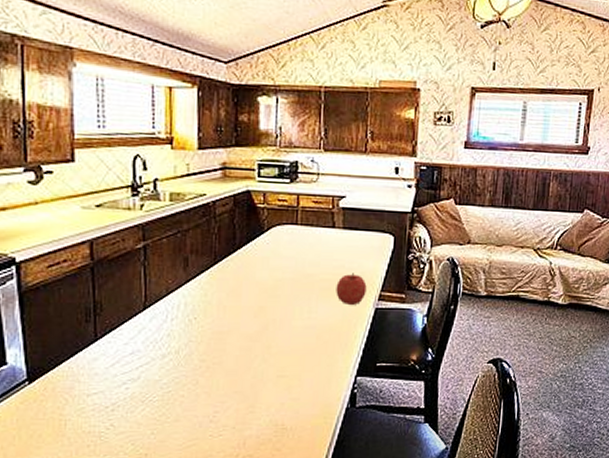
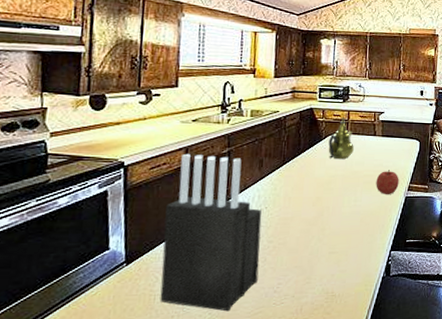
knife block: none [70,248,191,443] -> present [160,153,262,312]
teapot: none [272,203,307,259] -> present [328,117,355,160]

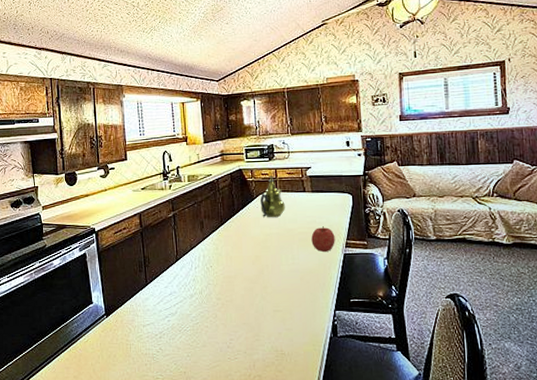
knife block: present [160,153,262,312] -> none [130,218,212,363]

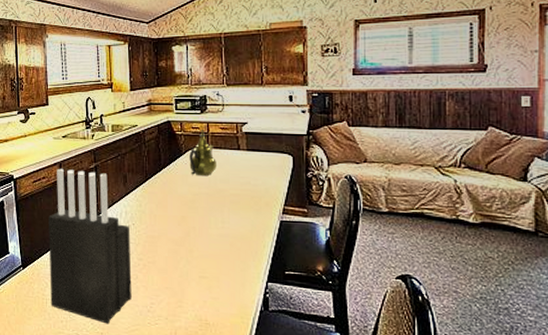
knife block: none [130,218,212,363] -> present [48,168,132,324]
fruit: present [311,226,335,252] -> none [244,189,271,217]

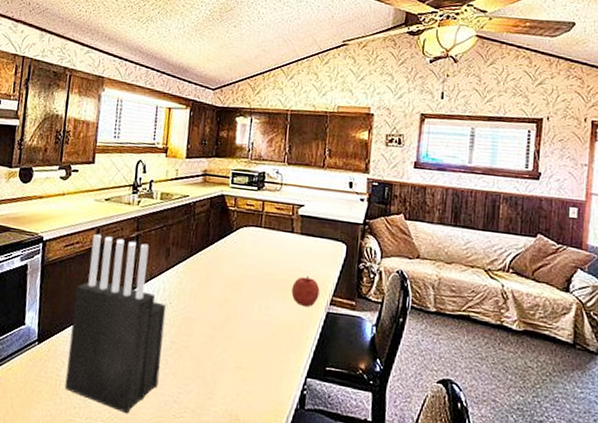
teapot: present [189,130,218,176] -> none [238,208,269,258]
fruit: none [244,189,271,217] -> present [291,276,320,307]

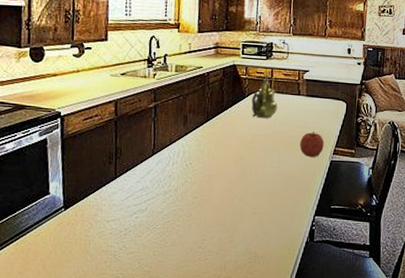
knife block: present [64,233,166,414] -> none [94,106,187,262]
teapot: none [238,208,269,258] -> present [251,75,278,119]

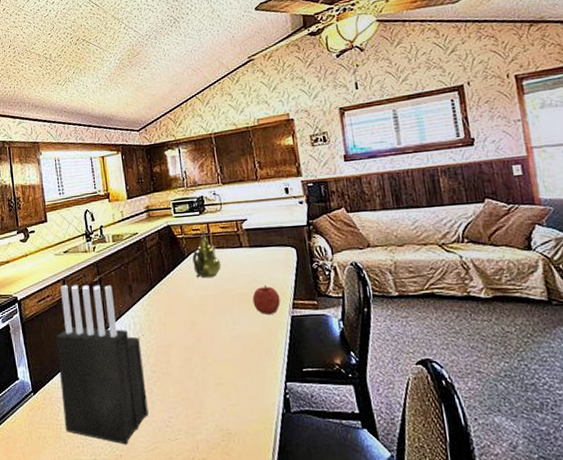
knife block: none [94,106,187,262] -> present [56,284,149,445]

